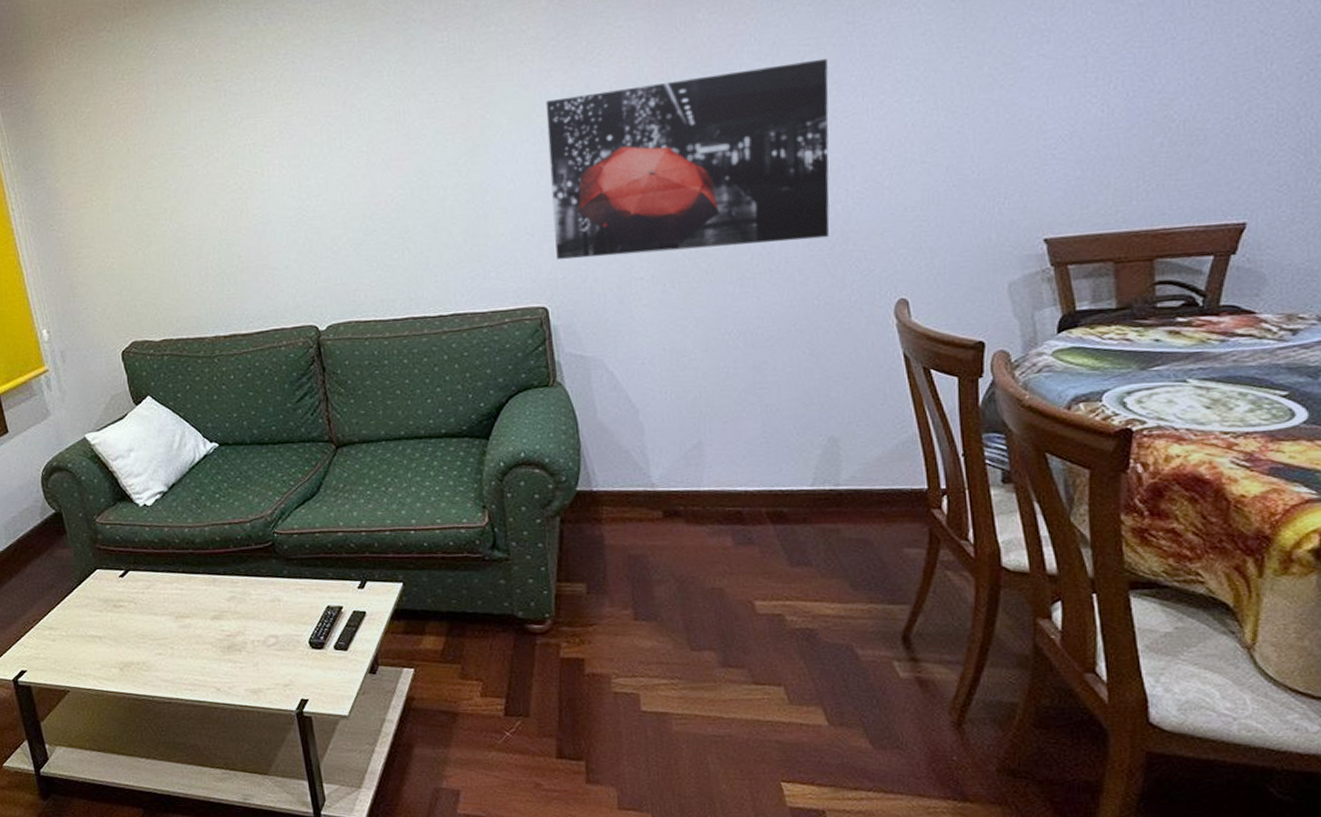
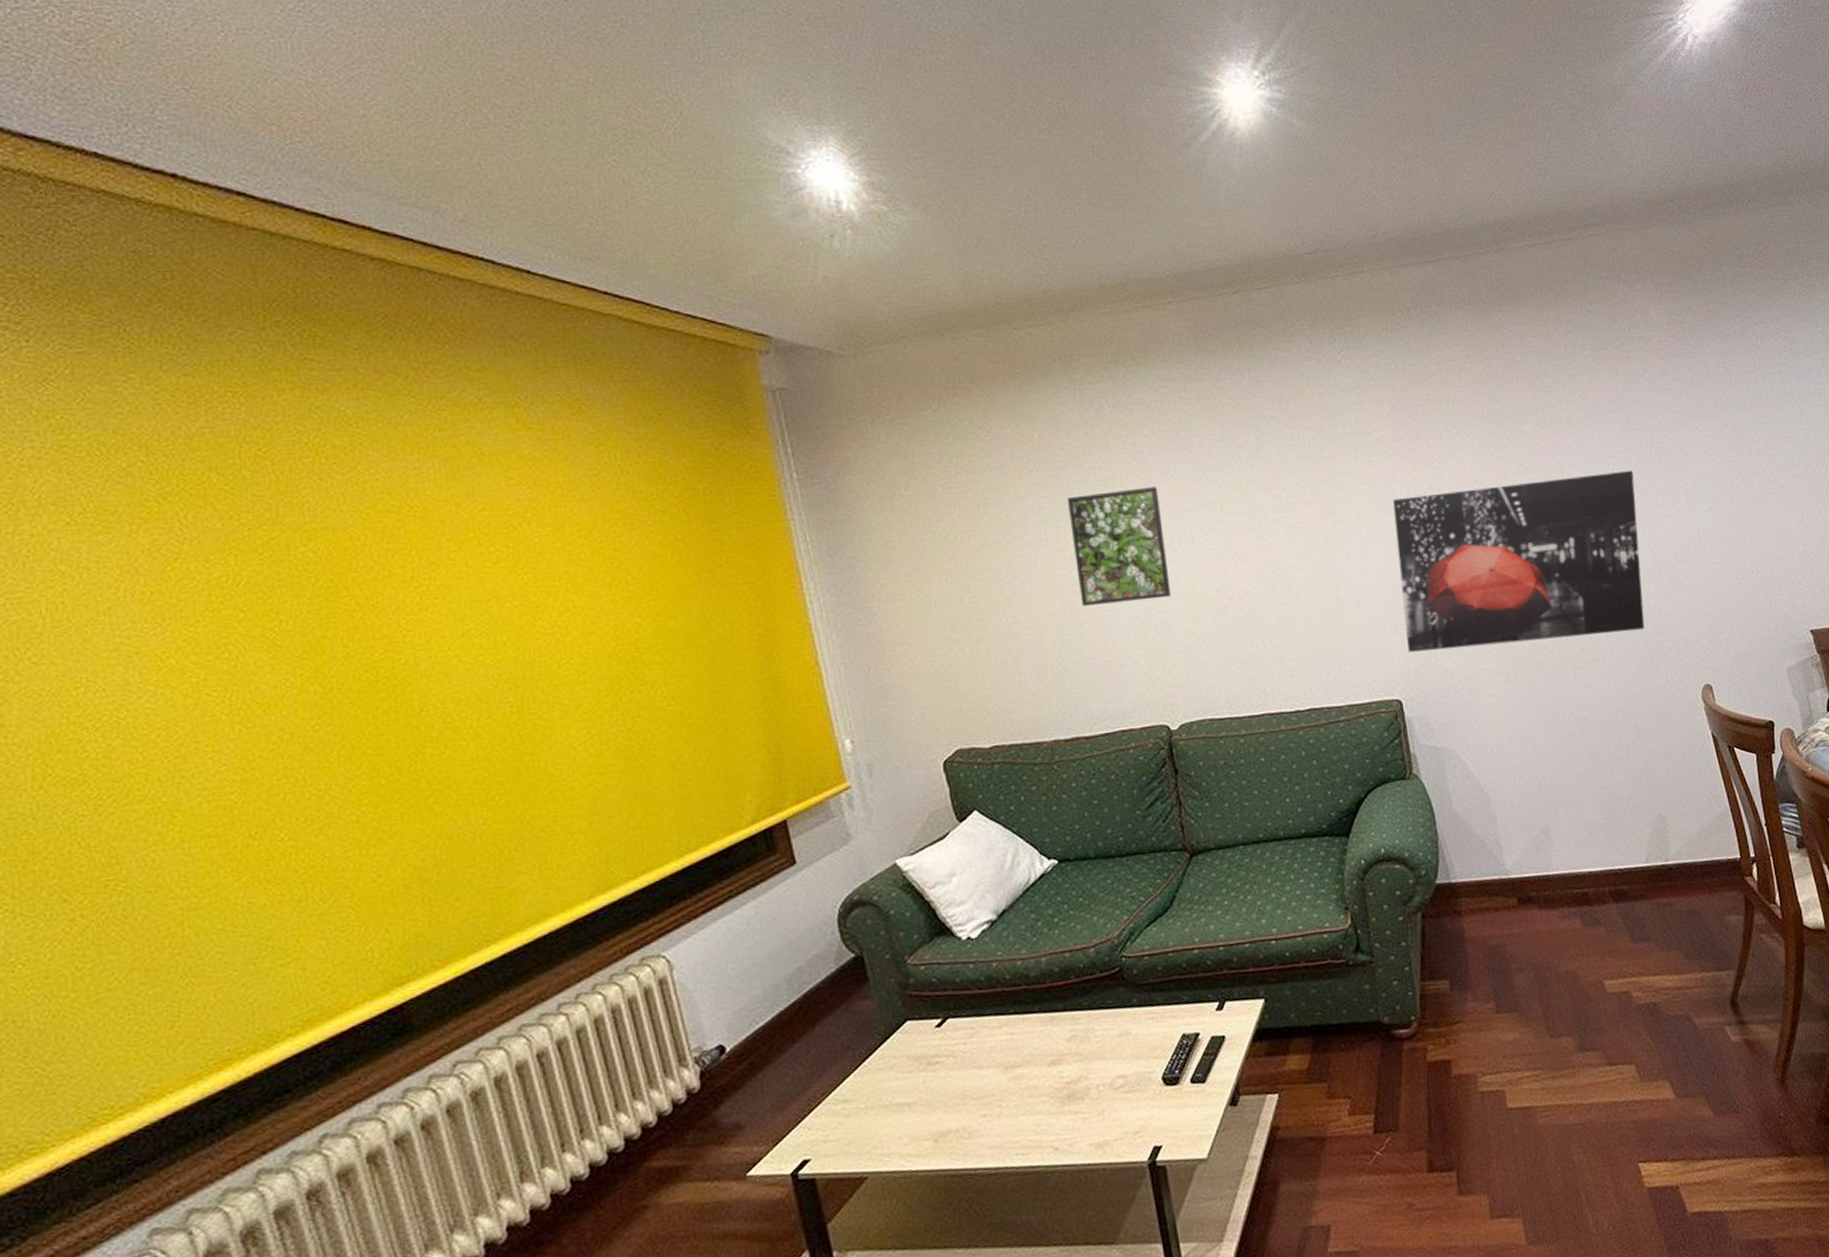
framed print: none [224,96,321,212] -> present [1066,487,1171,606]

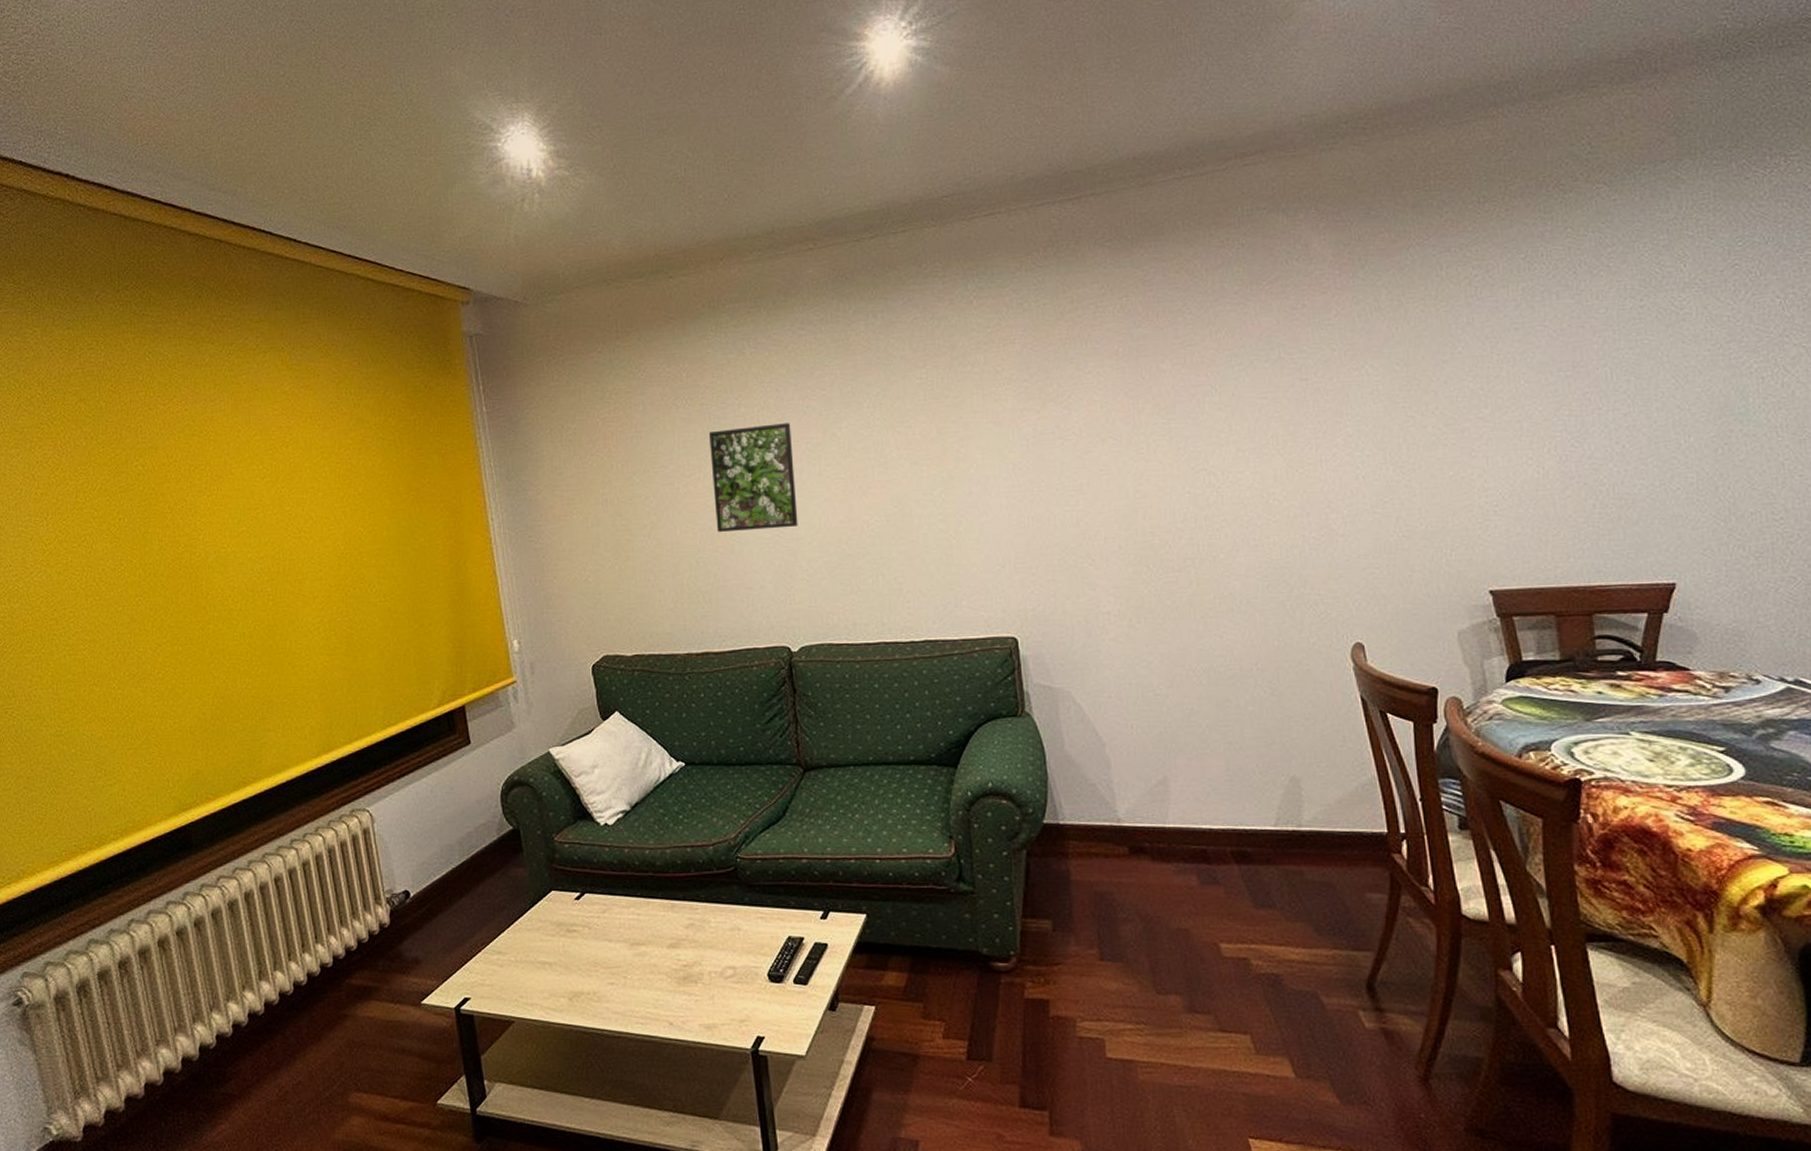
wall art: present [1392,470,1645,652] -> none [1018,411,1288,592]

